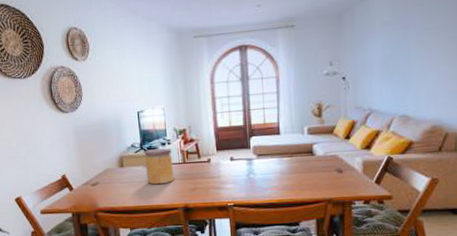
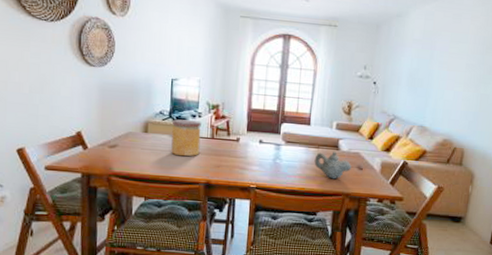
teapot: none [289,157,330,187] -> present [314,151,351,179]

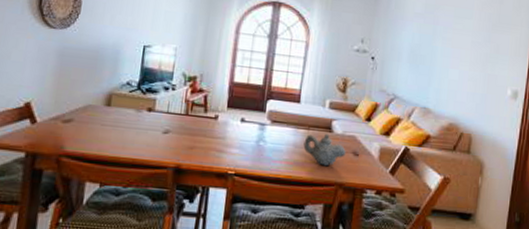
jar: present [171,119,202,157] -> none [136,91,175,136]

